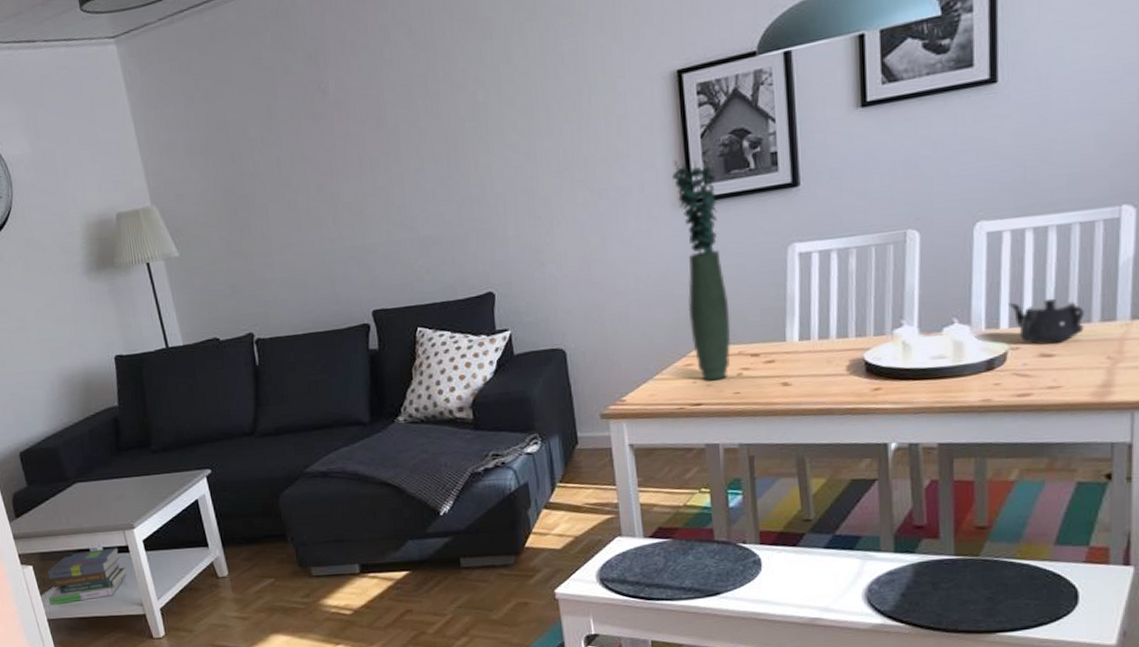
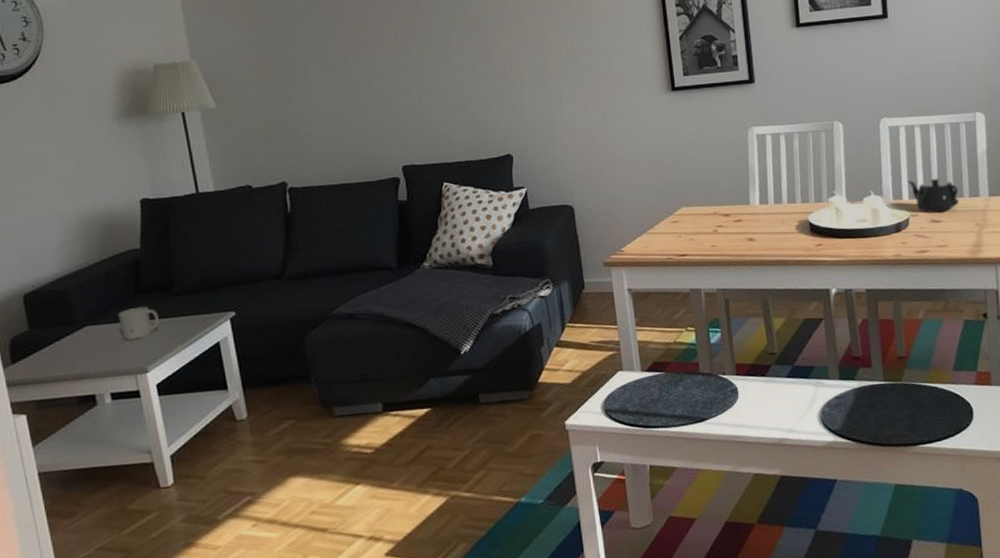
books: present [47,547,127,606] -> none [41,392,136,458]
mug: none [103,463,141,497] -> present [118,306,159,341]
vase: present [672,157,732,381] -> none [658,55,708,236]

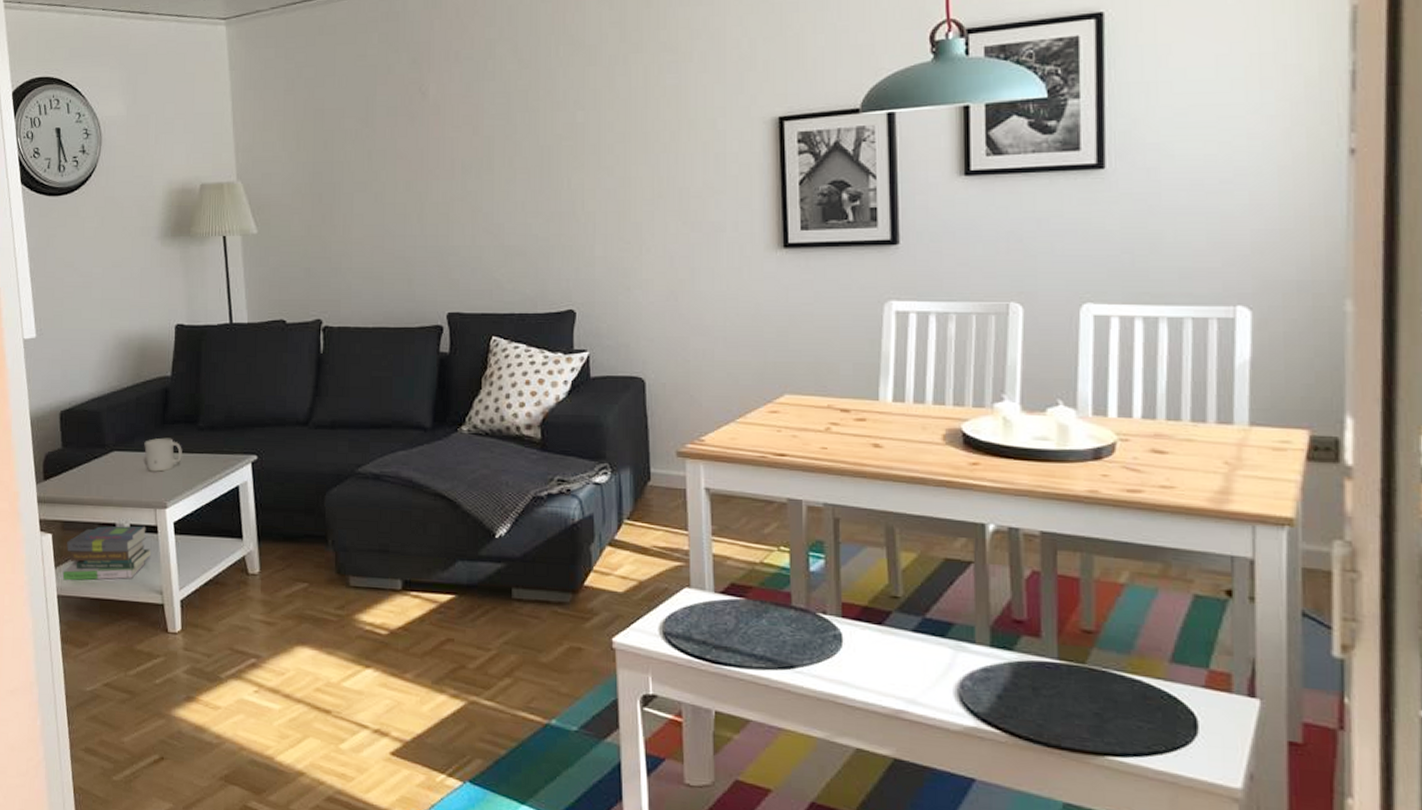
books: none [41,392,136,458] -> present [62,525,152,581]
teapot: present [907,178,959,212] -> none [1117,391,1199,440]

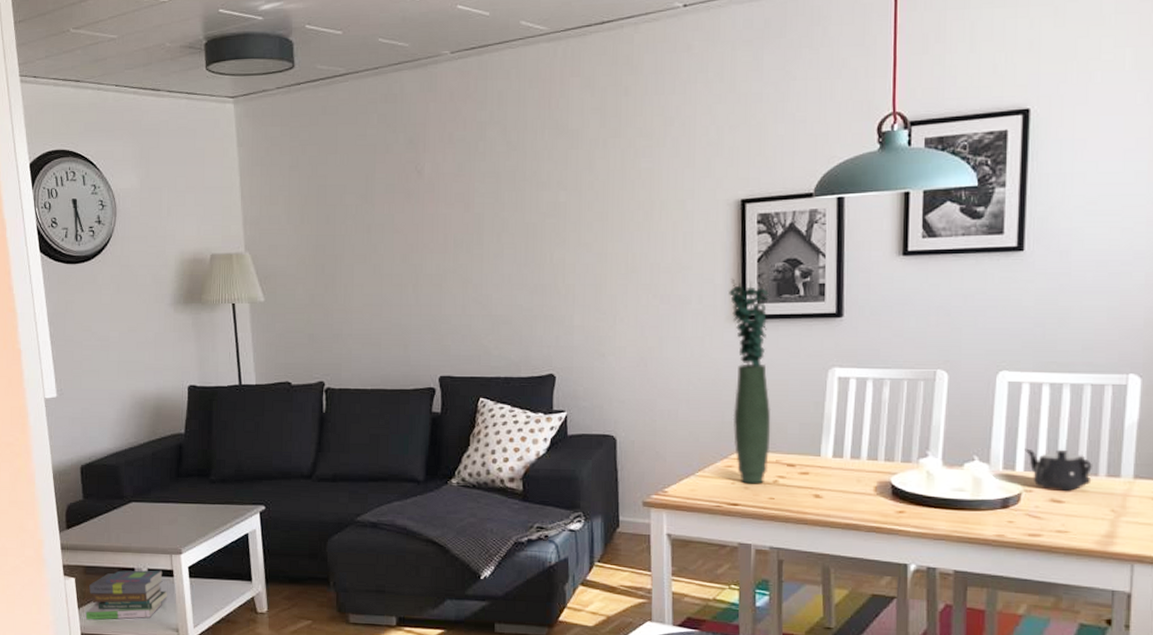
mug: present [144,437,182,472] -> none [160,490,196,521]
vase: none [768,203,821,432] -> present [729,278,771,484]
teapot: none [1117,391,1199,440] -> present [1024,448,1092,491]

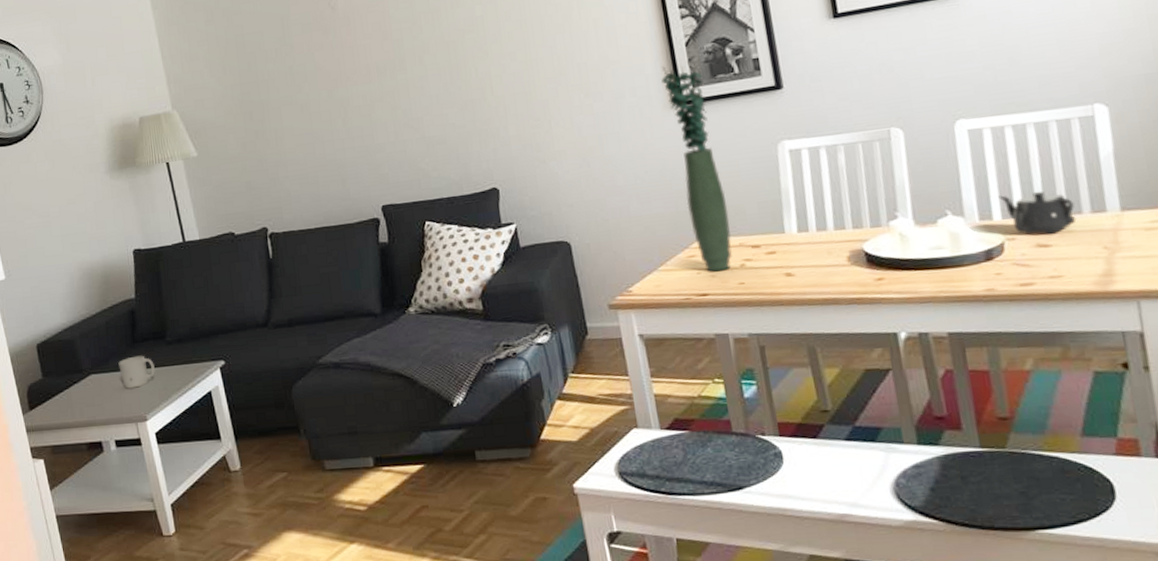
books: present [85,570,168,620] -> none [58,440,139,501]
mug: none [160,490,196,521] -> present [118,355,155,389]

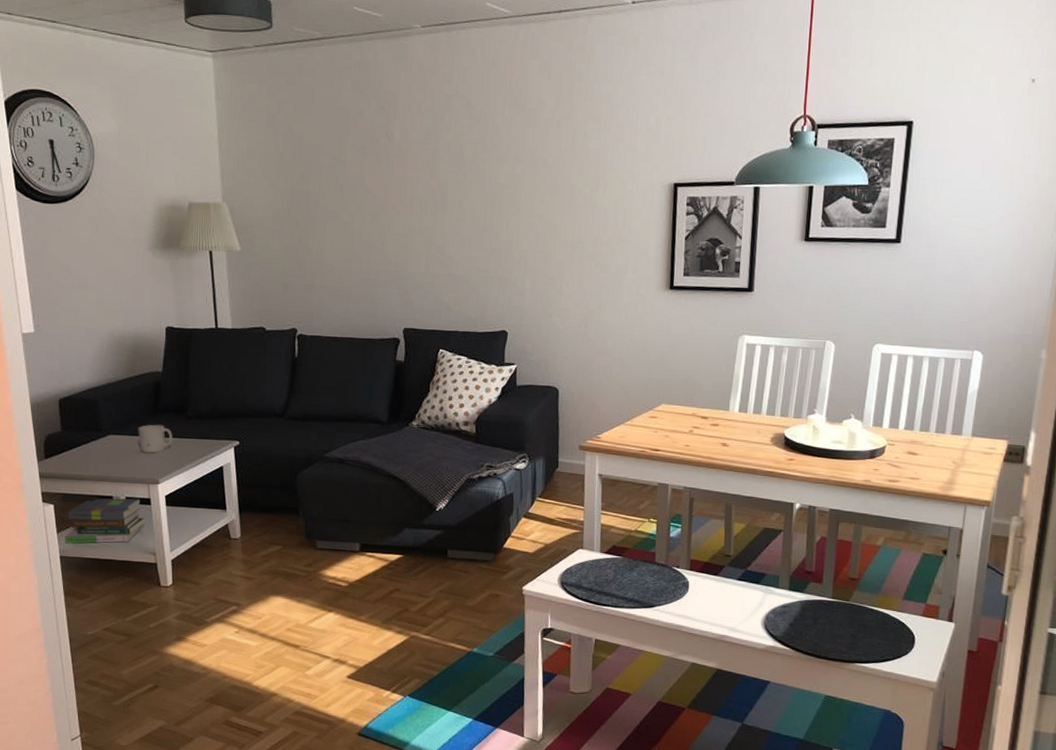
books: none [58,440,139,501] -> present [64,498,146,544]
vase: present [661,63,733,272] -> none [658,253,693,433]
teapot: present [998,191,1077,235] -> none [890,409,941,445]

